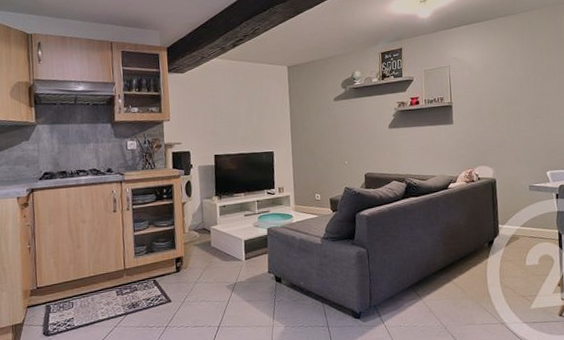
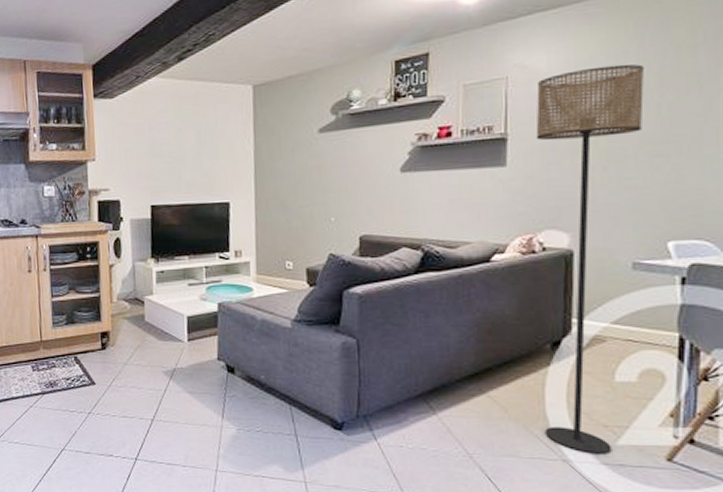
floor lamp: none [467,60,528,317] -> present [536,64,645,454]

